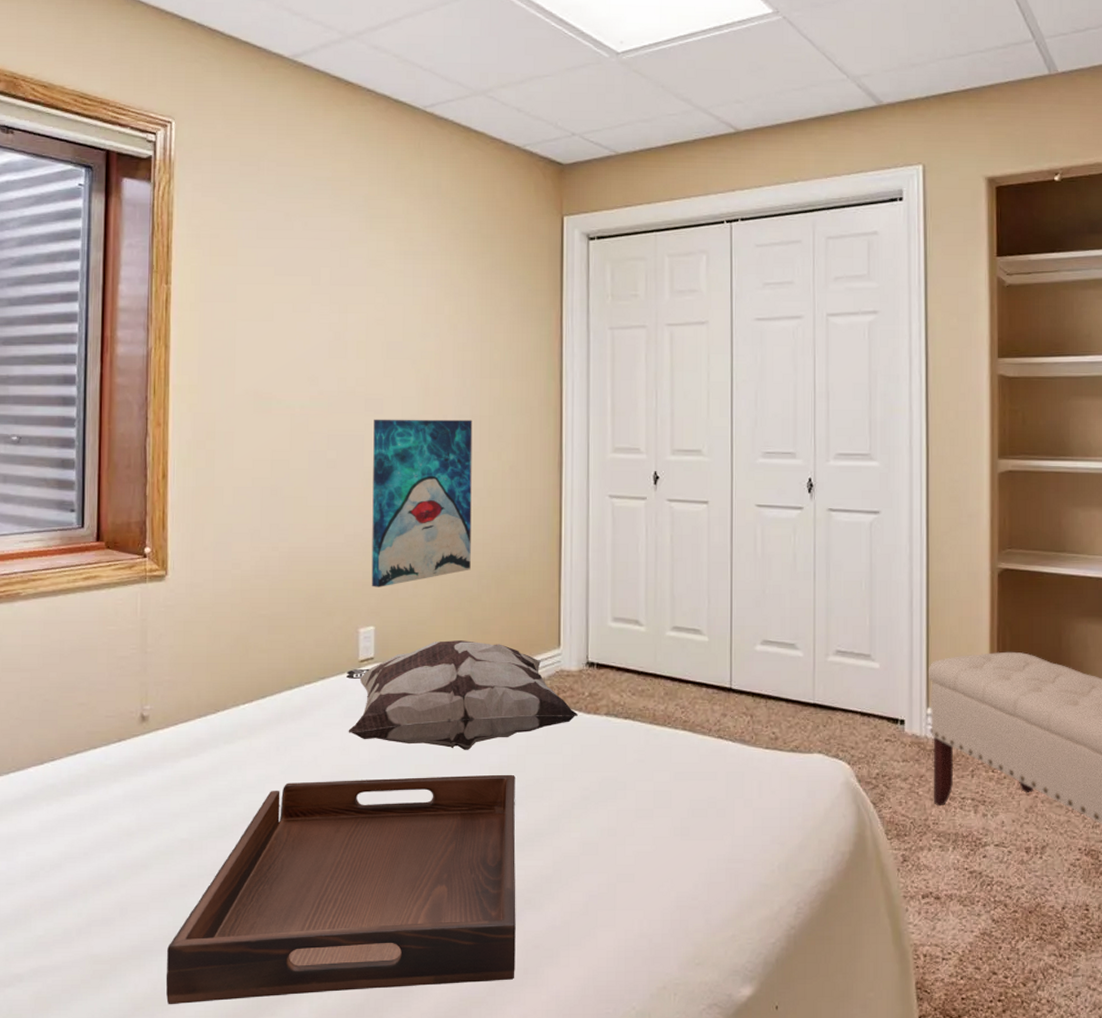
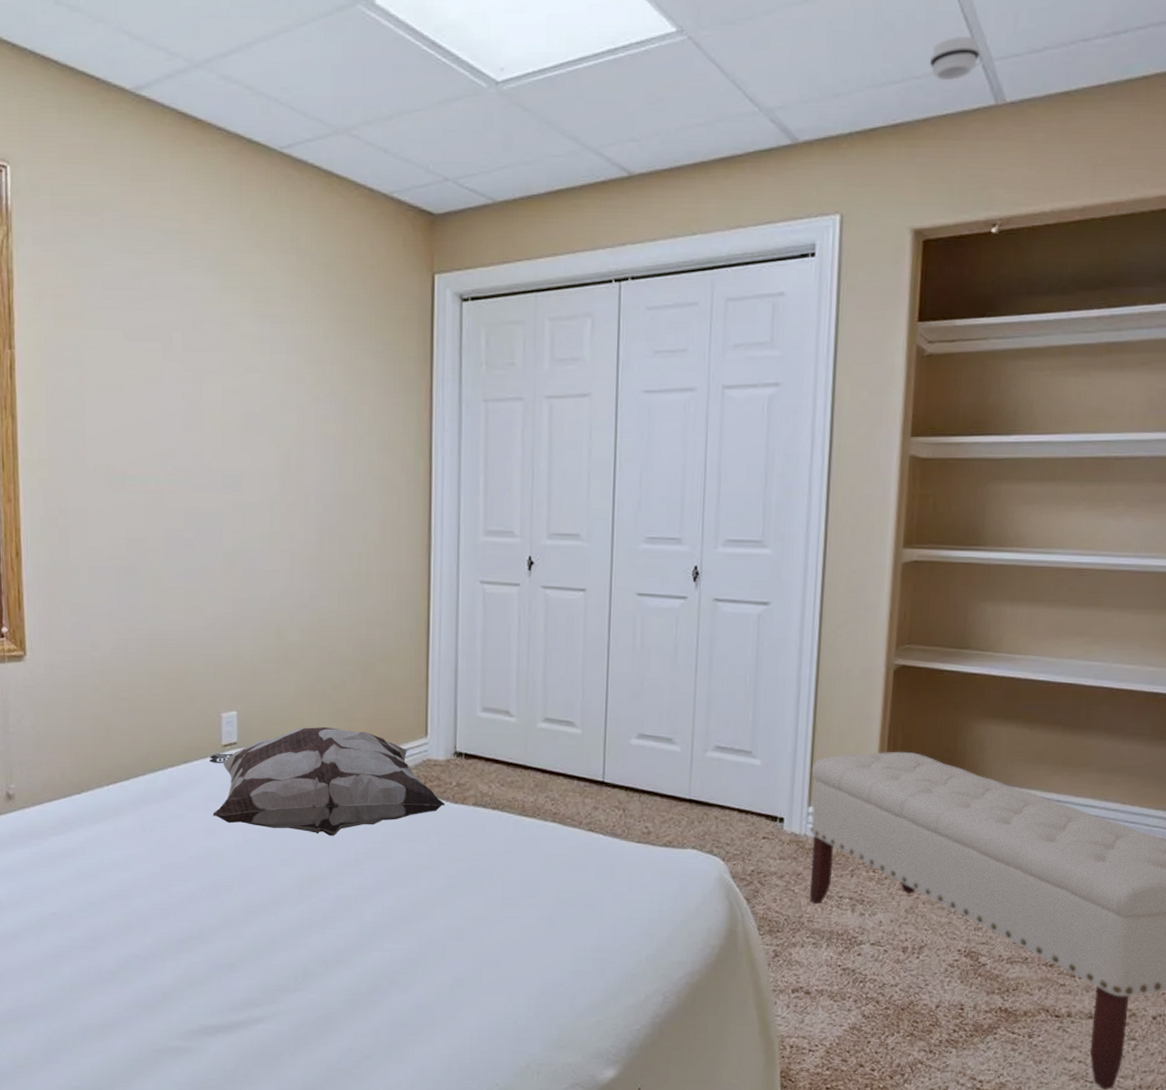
serving tray: present [166,775,516,1005] -> none [43,860,382,1065]
wall art: present [371,419,473,587] -> none [232,496,336,672]
smoke detector: none [990,18,1032,55] -> present [929,36,980,81]

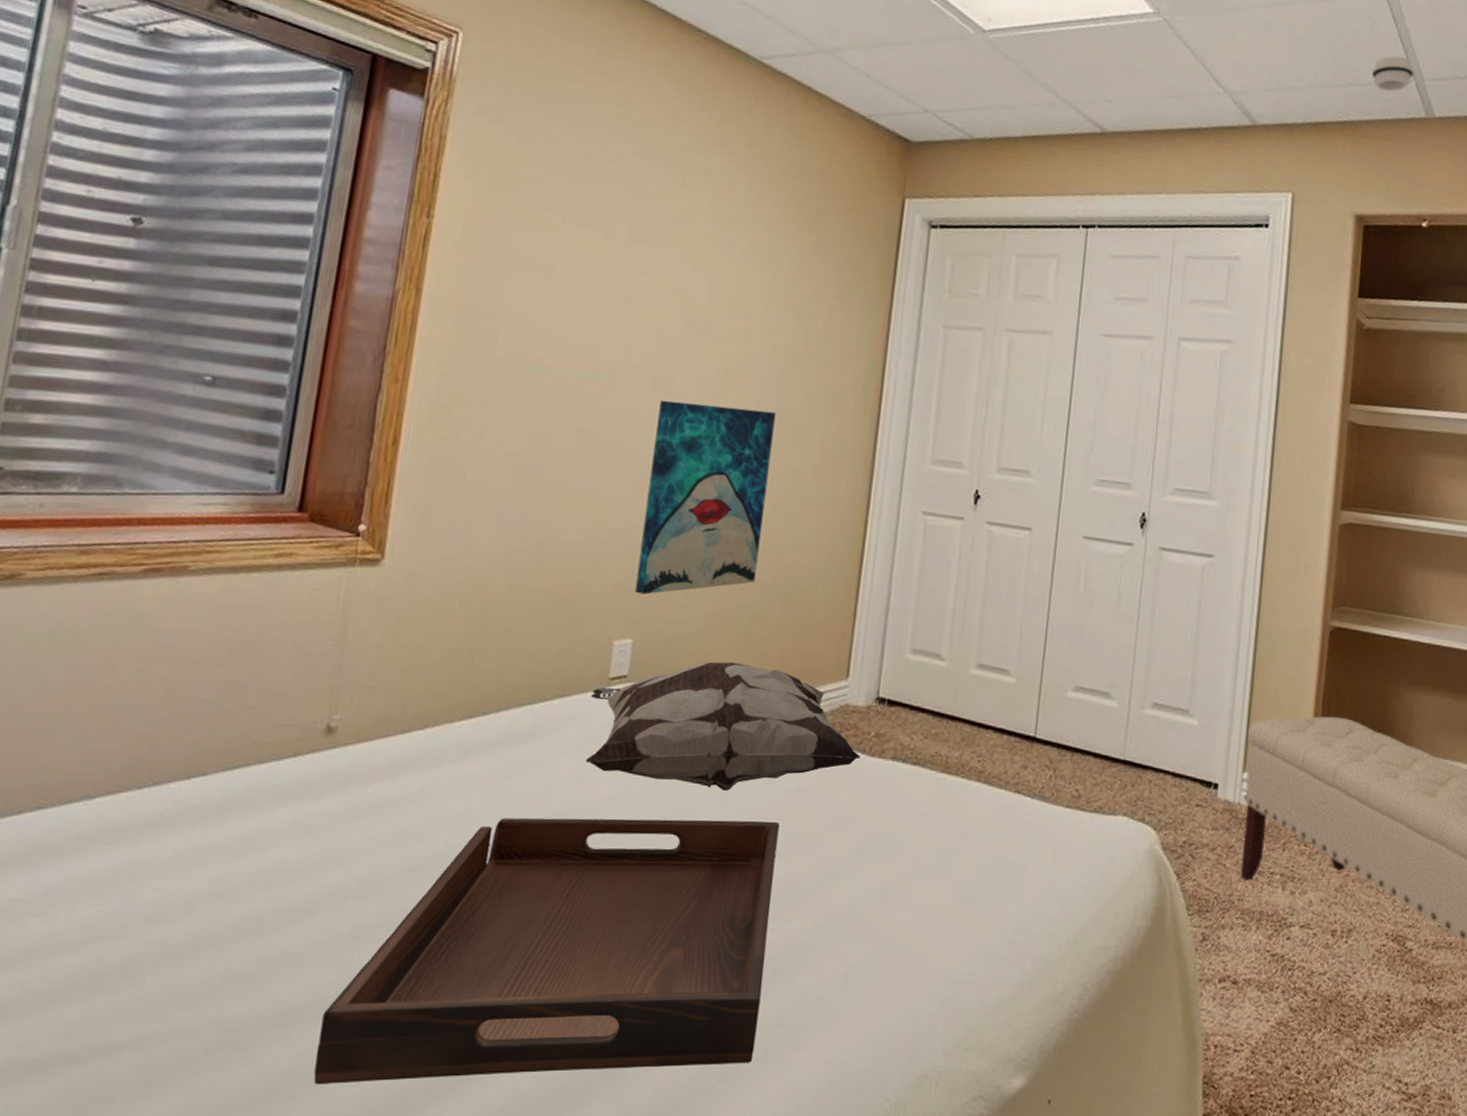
serving tray: none [43,860,382,1065] -> present [313,818,780,1085]
wall art: none [232,496,336,672] -> present [634,399,776,595]

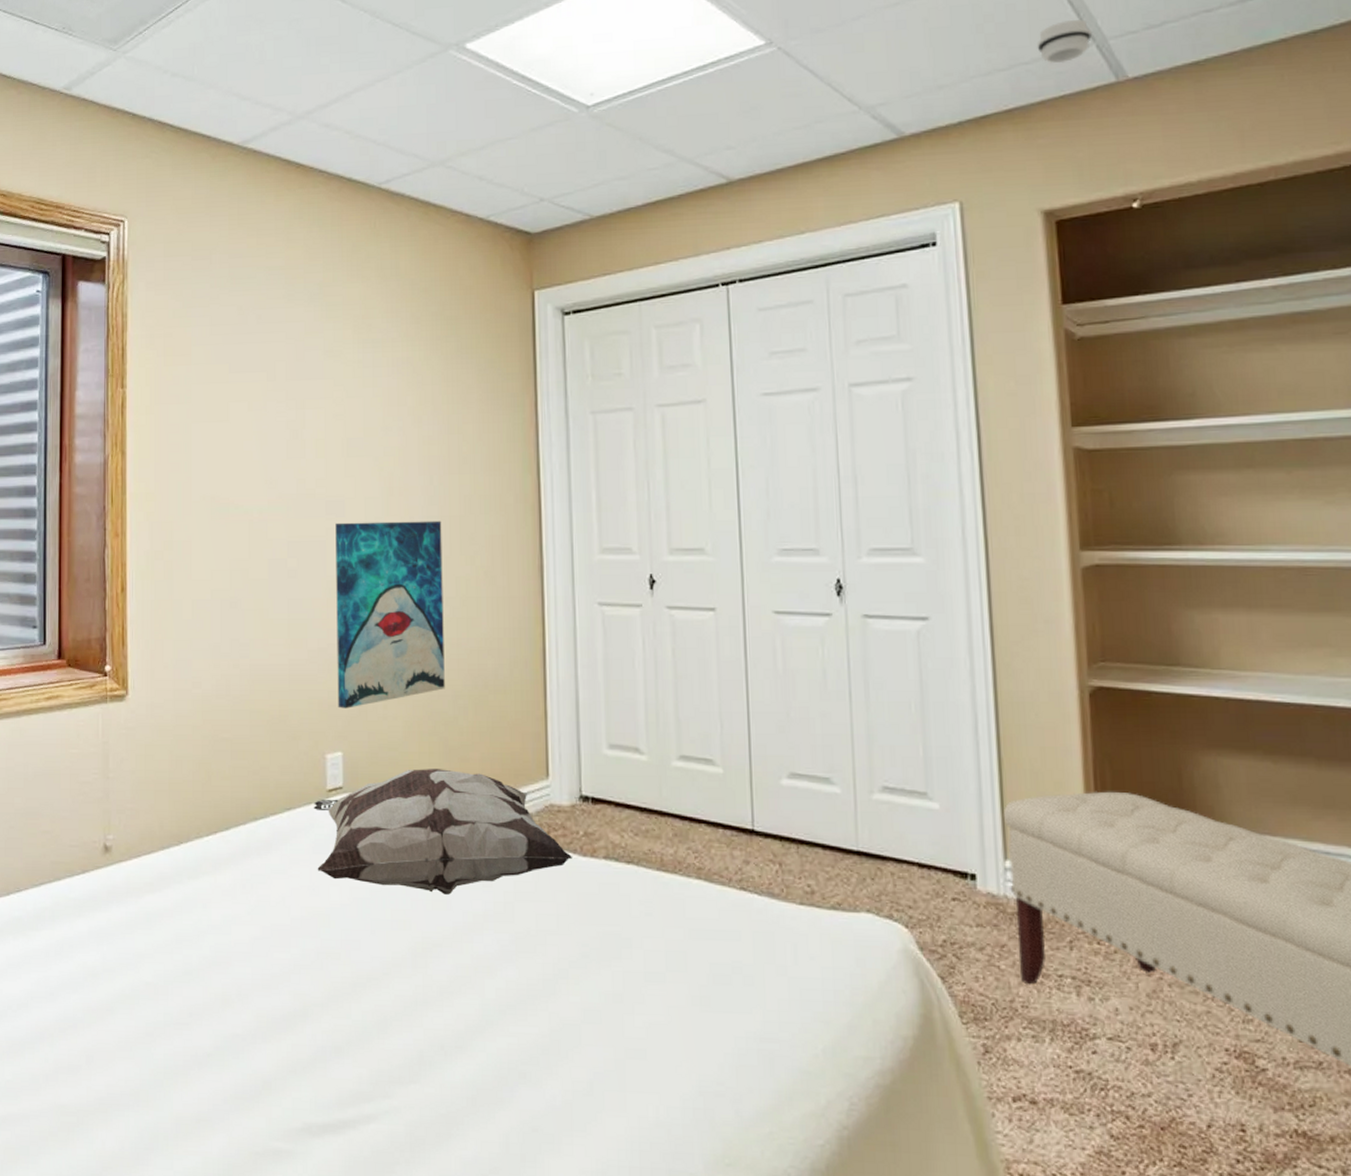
serving tray: present [313,818,780,1085] -> none [133,924,511,1168]

